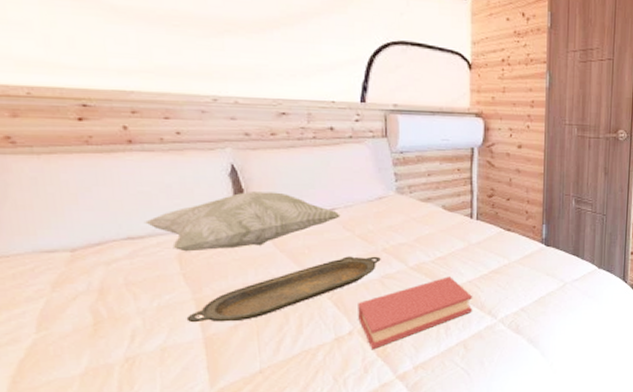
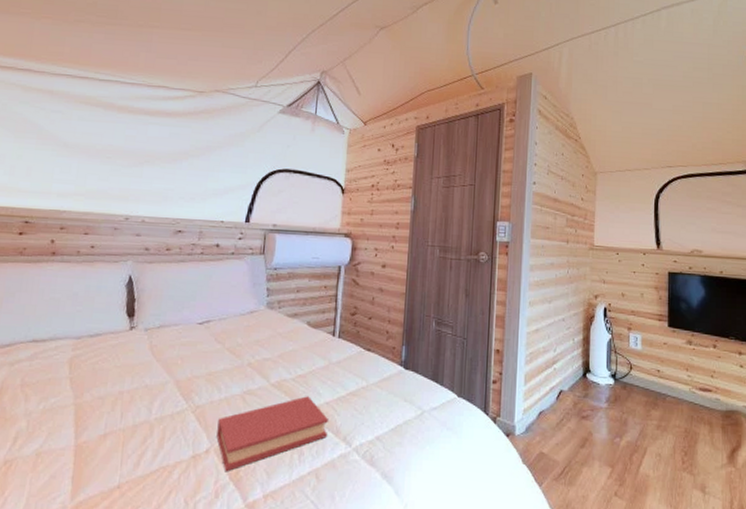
decorative pillow: present [144,192,341,252] -> none [48,301,214,357]
serving tray: present [186,256,381,323] -> none [64,369,245,430]

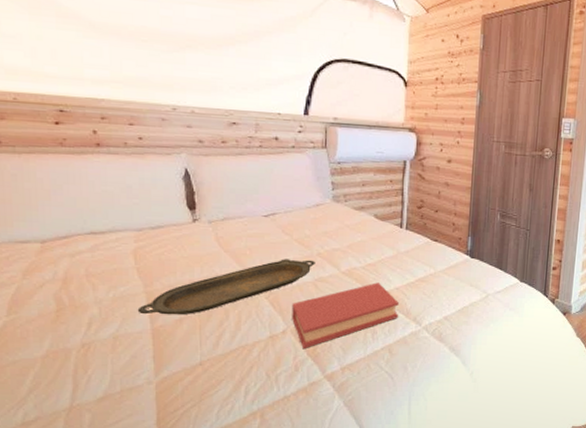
serving tray: none [64,369,245,430] -> present [137,259,315,315]

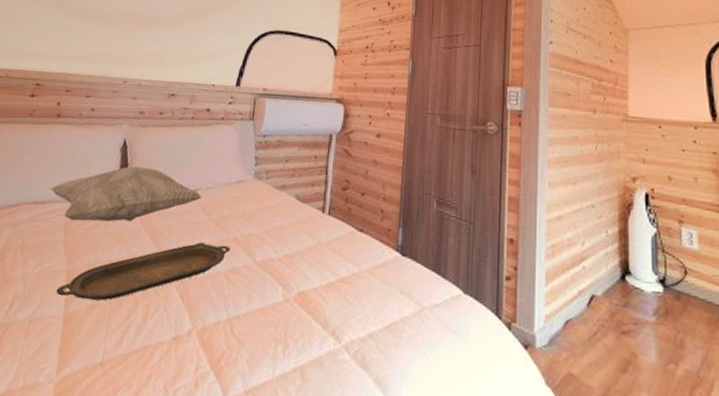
decorative pillow: none [105,194,281,248] -> present [49,166,202,222]
book: present [292,282,399,348] -> none [199,279,316,358]

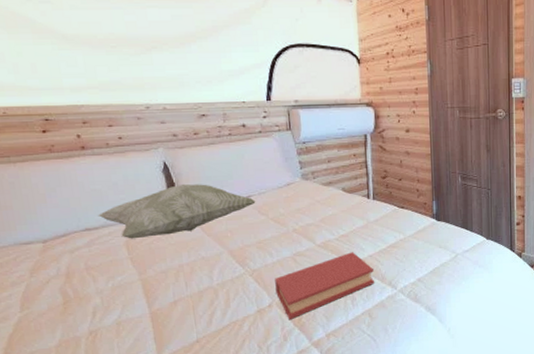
serving tray: present [56,242,230,301] -> none [135,236,292,300]
book: none [199,279,316,358] -> present [275,252,374,319]

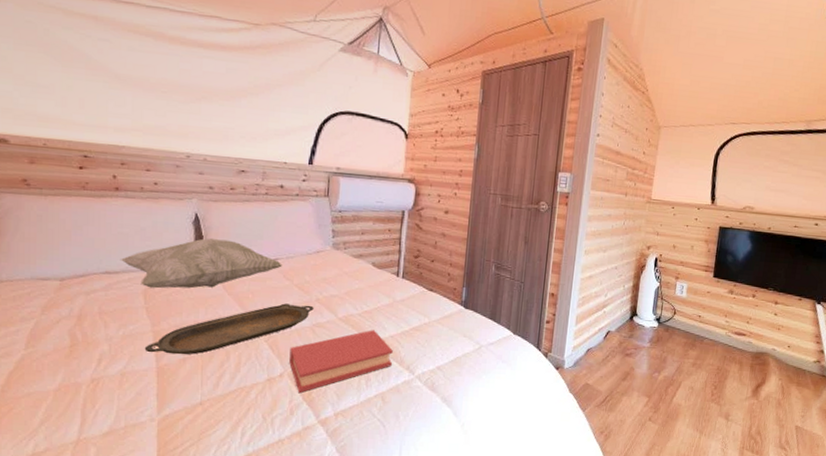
serving tray: none [135,236,292,300] -> present [144,303,314,355]

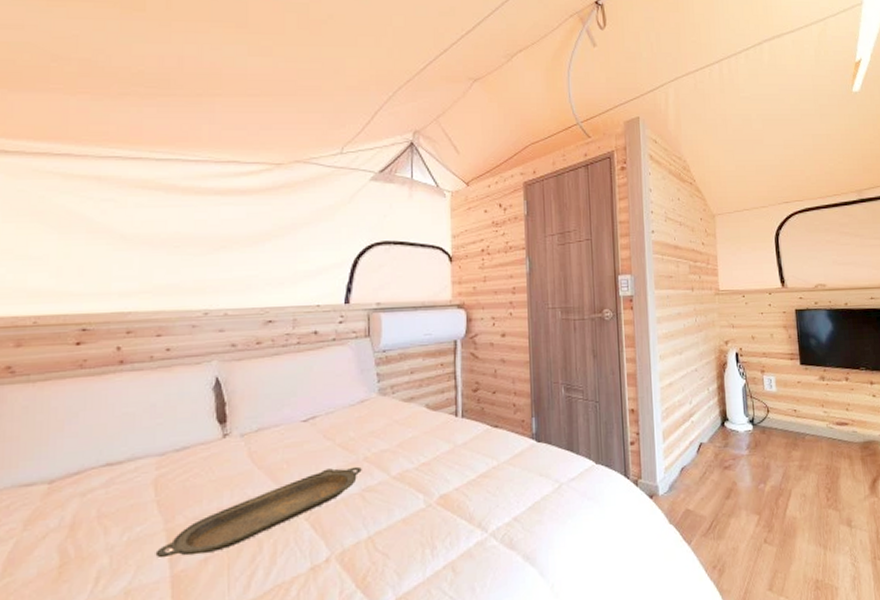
decorative pillow: present [120,238,282,289] -> none [124,403,321,476]
book: present [289,330,393,393] -> none [336,484,460,579]

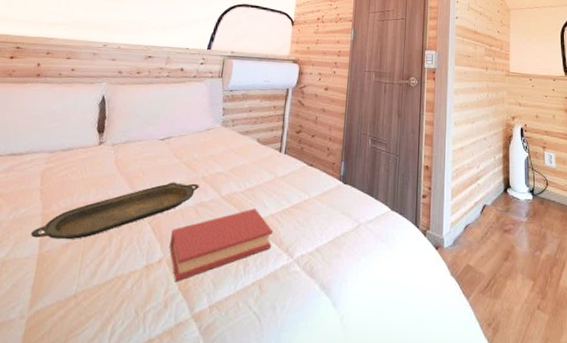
book: none [336,484,460,579] -> present [169,208,273,281]

